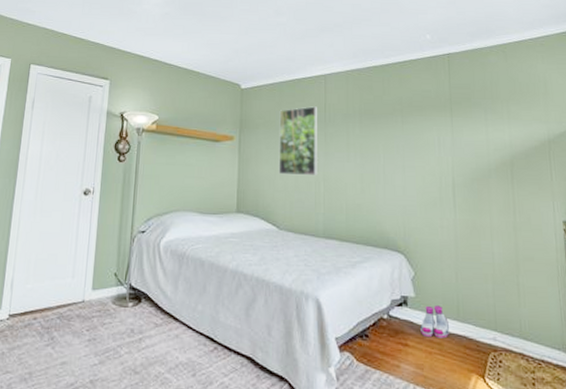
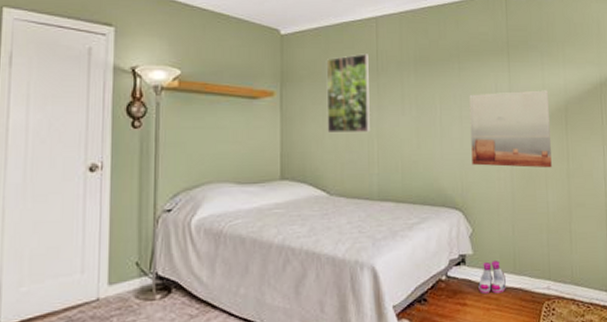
wall art: none [412,144,497,220] -> present [469,90,552,168]

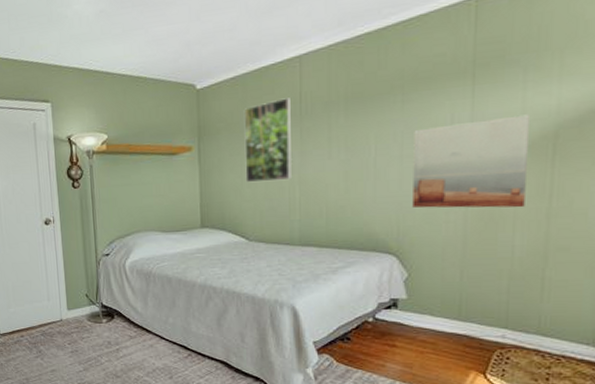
boots: present [478,261,506,295] -> none [412,306,447,338]

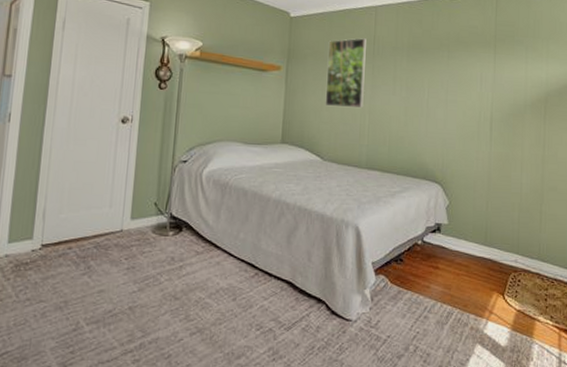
wall art: present [412,114,531,208] -> none [453,80,531,153]

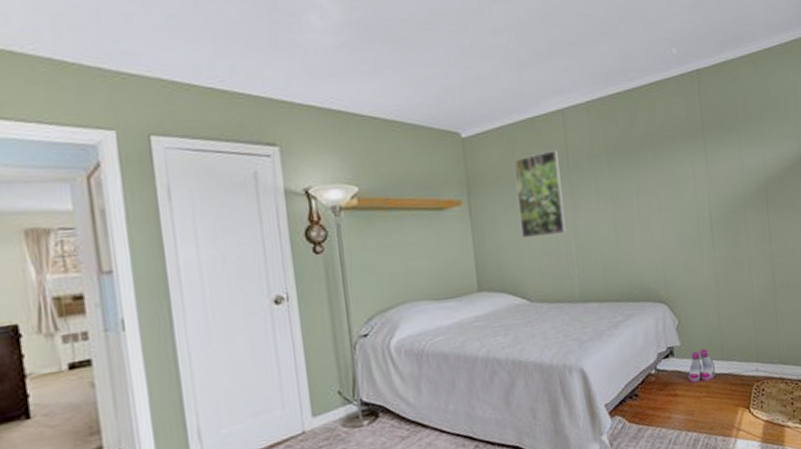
boots: none [451,232,476,261] -> present [688,349,716,383]

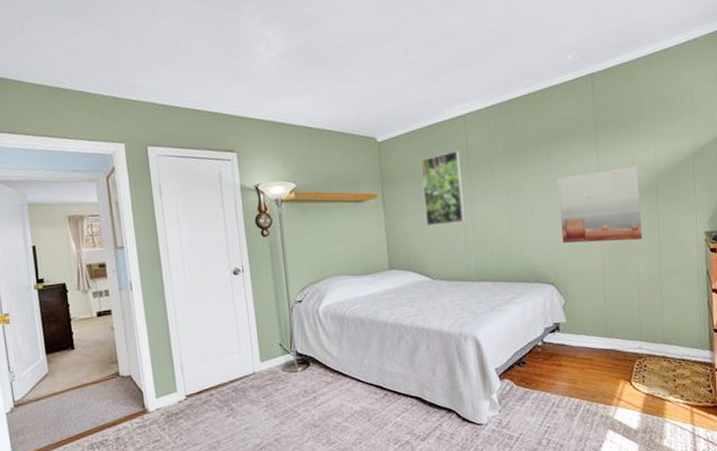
wall art: none [666,171,755,256] -> present [557,166,642,244]
boots: present [688,349,716,383] -> none [572,326,599,356]

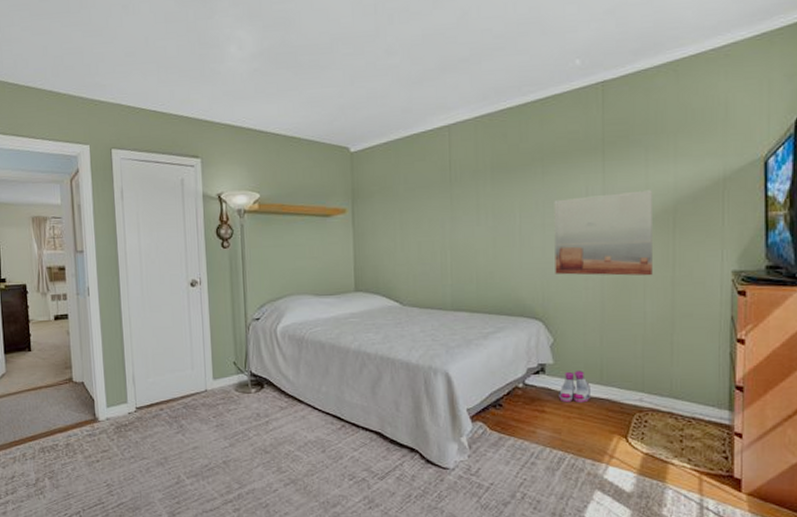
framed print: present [420,150,466,225] -> none [396,164,444,246]
boots: none [572,326,599,356] -> present [559,371,590,403]

